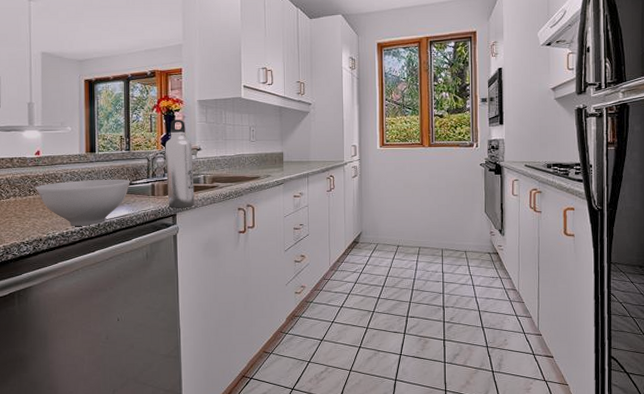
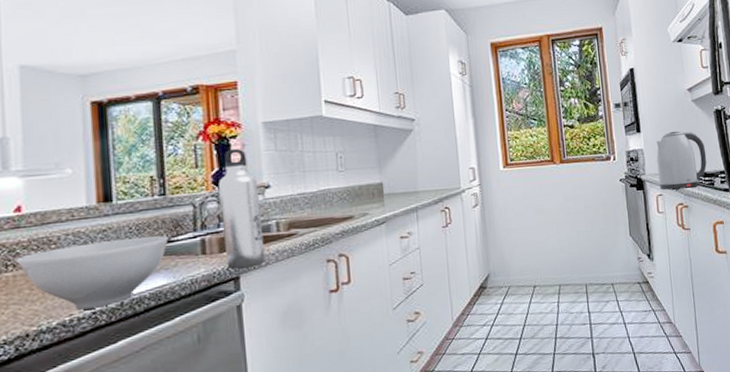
kettle: none [516,125,564,176] -> present [656,131,707,190]

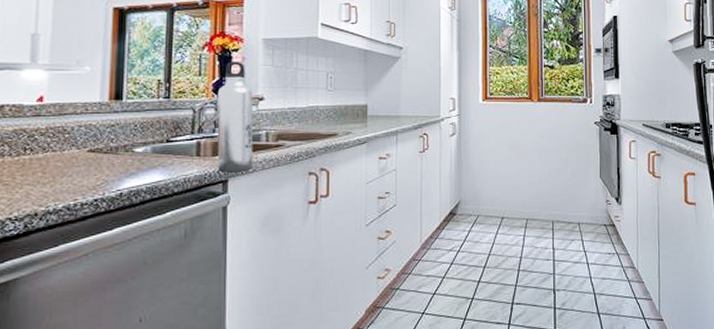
bowl: present [16,236,169,310] -> none [34,134,168,196]
kettle: present [656,131,707,190] -> none [633,80,683,137]

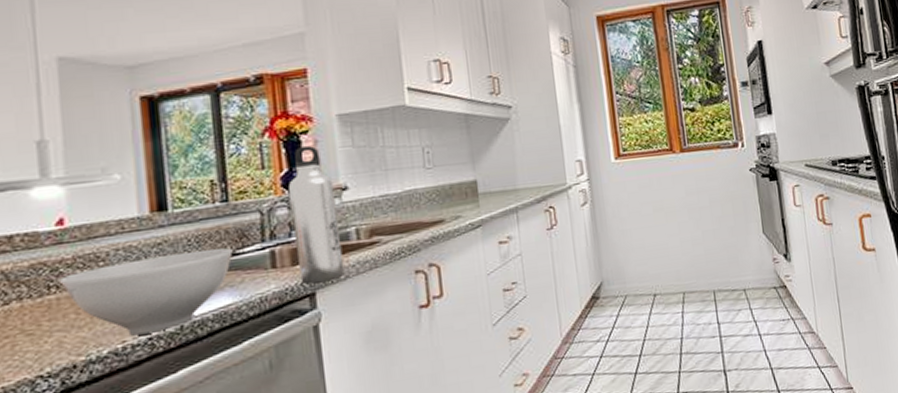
bowl: none [34,134,168,196] -> present [60,248,233,336]

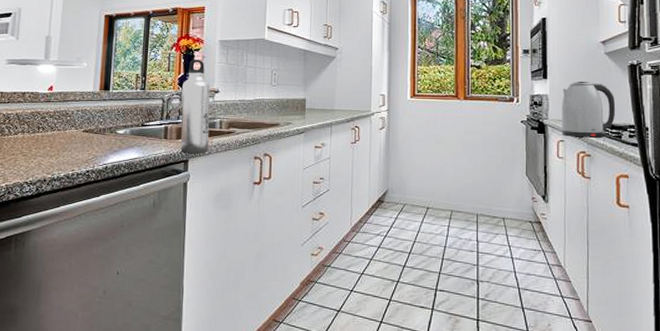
bowl: present [60,248,233,336] -> none [45,119,143,168]
kettle: none [790,111,850,180] -> present [561,81,616,138]

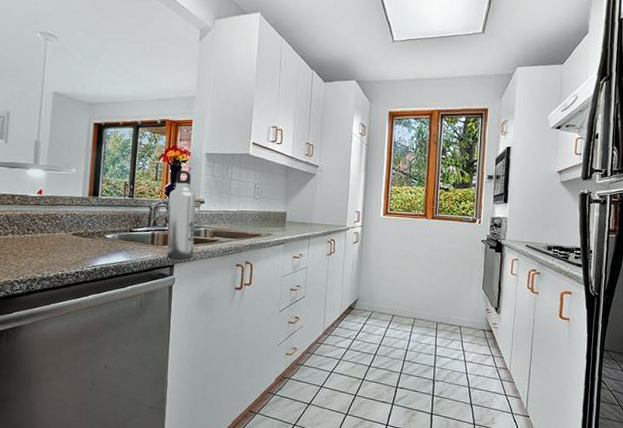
kettle: present [561,81,616,138] -> none [516,206,566,258]

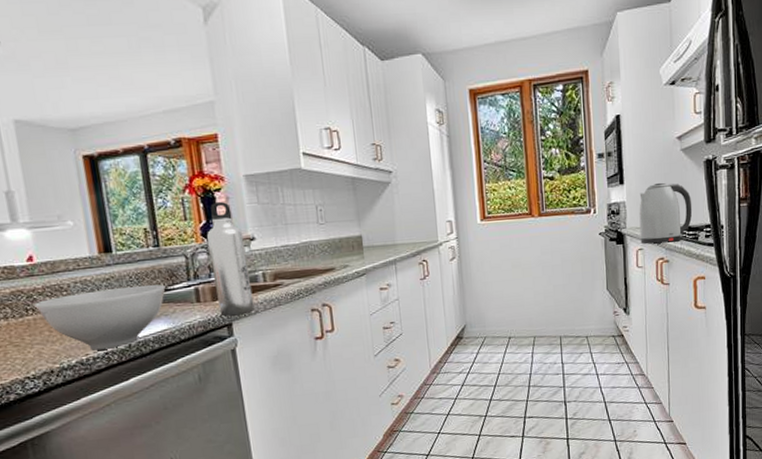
bowl: none [35,223,131,270] -> present [34,284,166,351]
kettle: none [516,206,566,258] -> present [639,182,693,245]

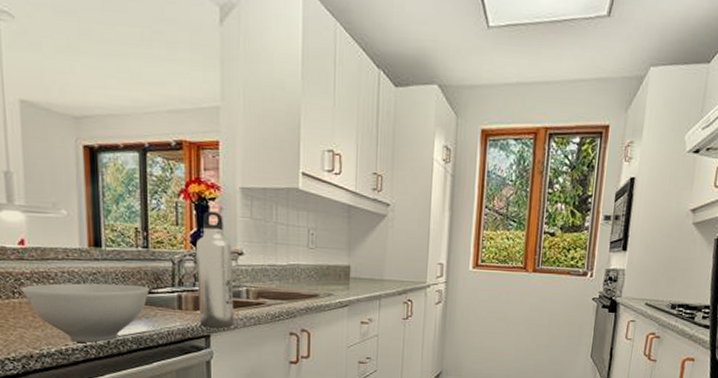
kettle: present [639,182,693,245] -> none [633,254,695,319]

